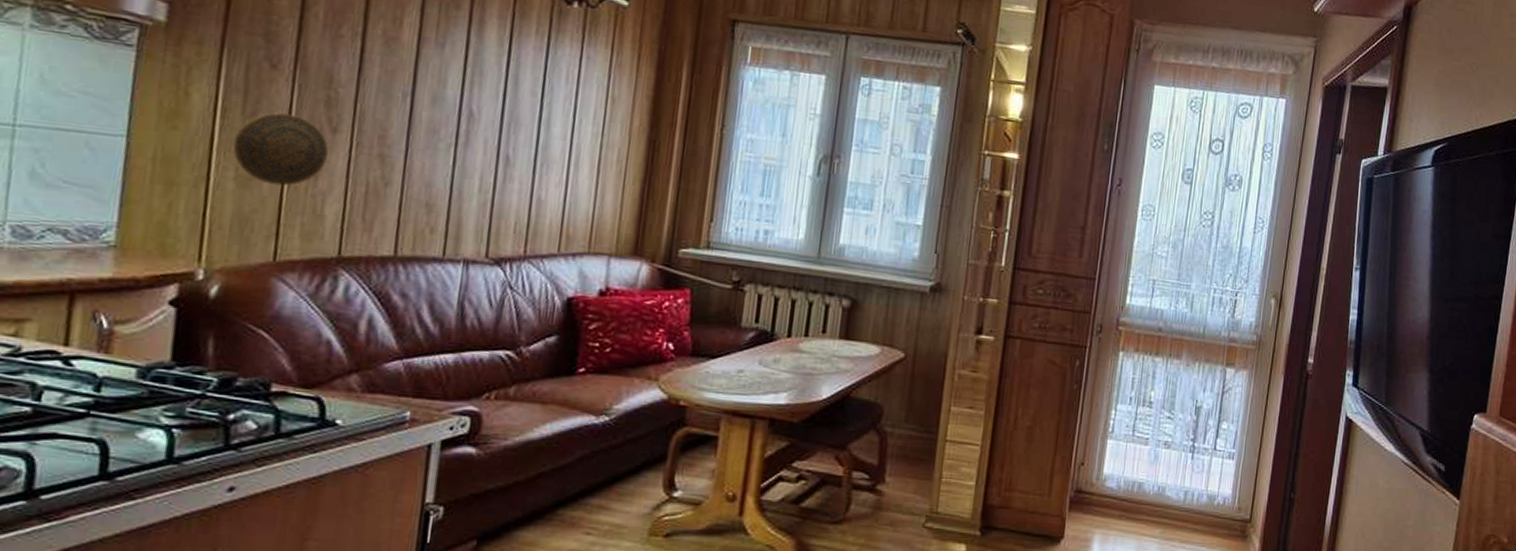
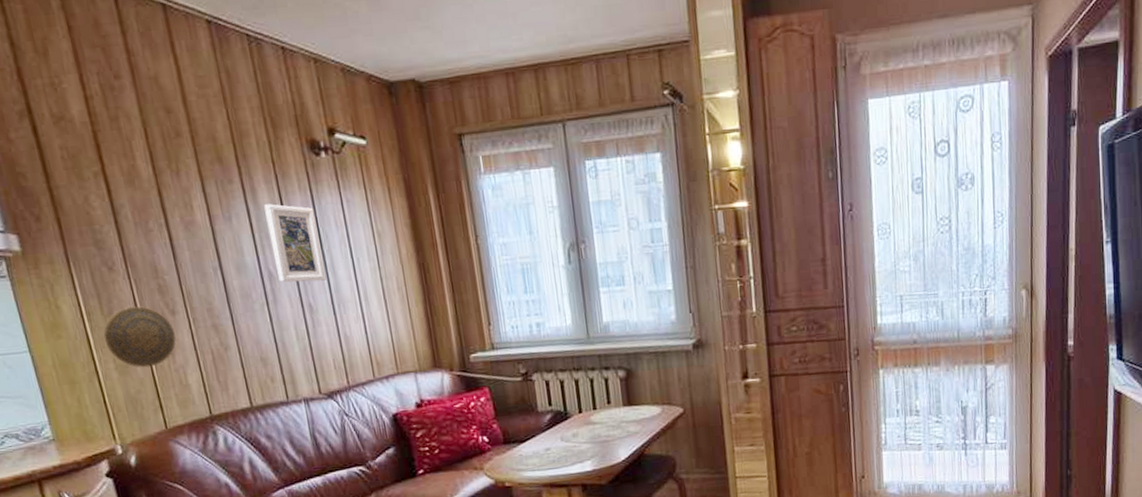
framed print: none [479,39,546,135] -> present [264,204,326,283]

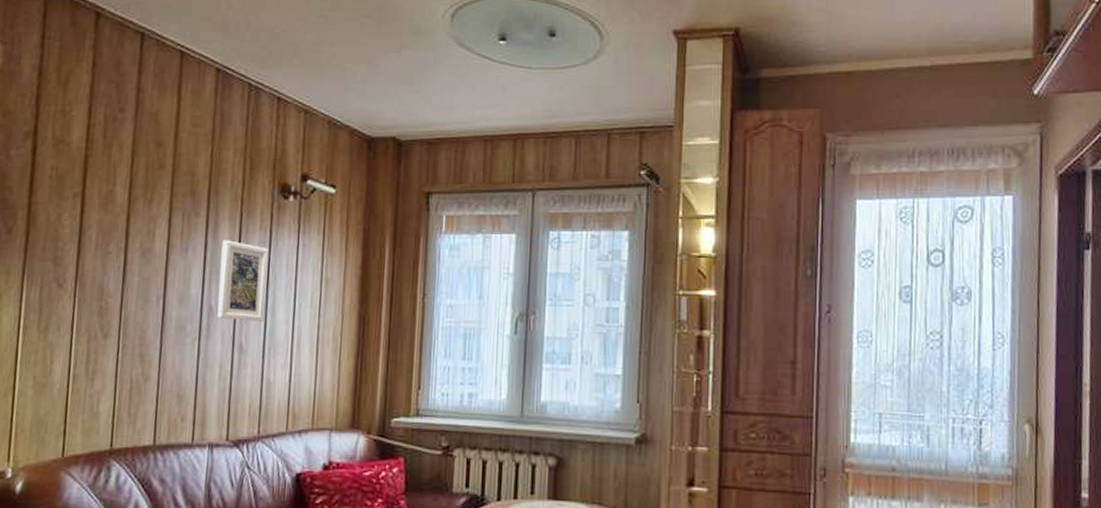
decorative plate: present [103,306,176,368] -> none [31,326,102,390]

